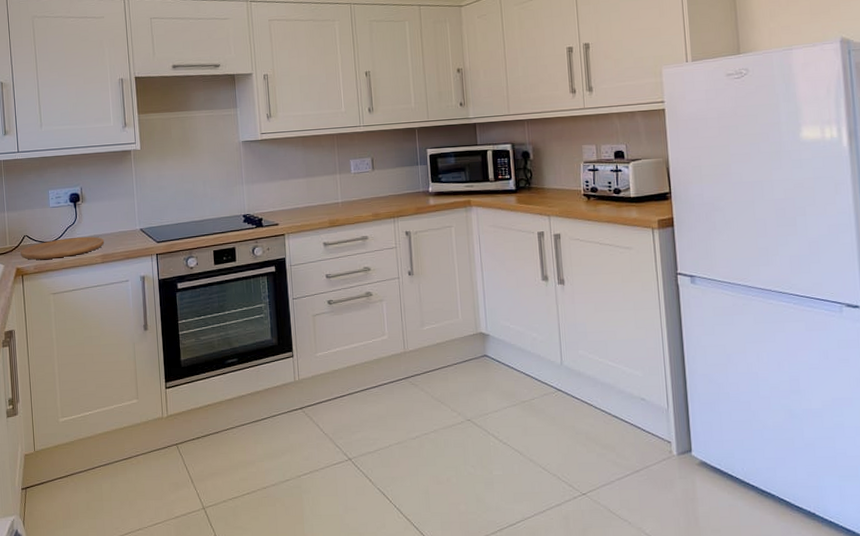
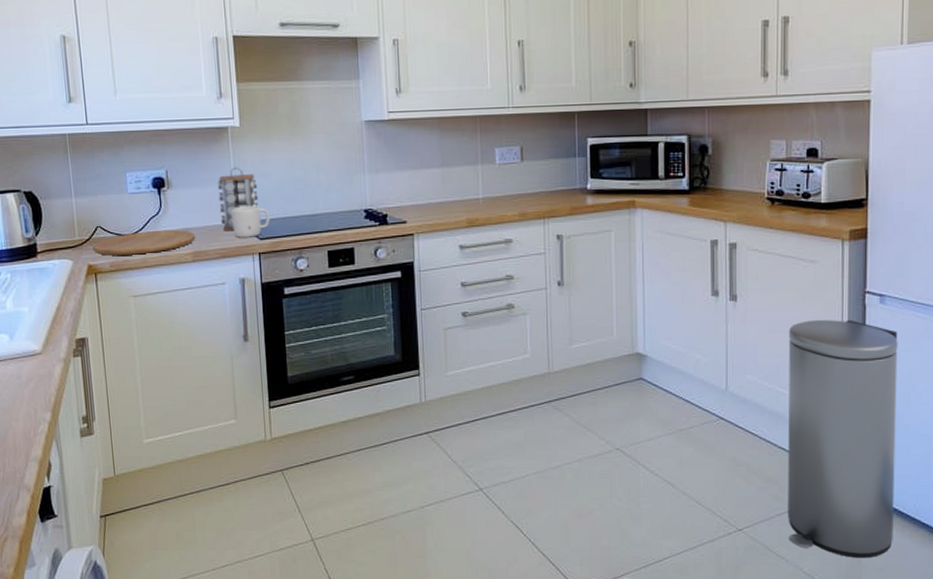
spice rack: none [123,182,156,237] -> present [218,167,258,232]
mug: none [134,214,165,242] -> present [231,206,270,238]
pedal bin: none [612,298,726,520] -> present [788,320,898,559]

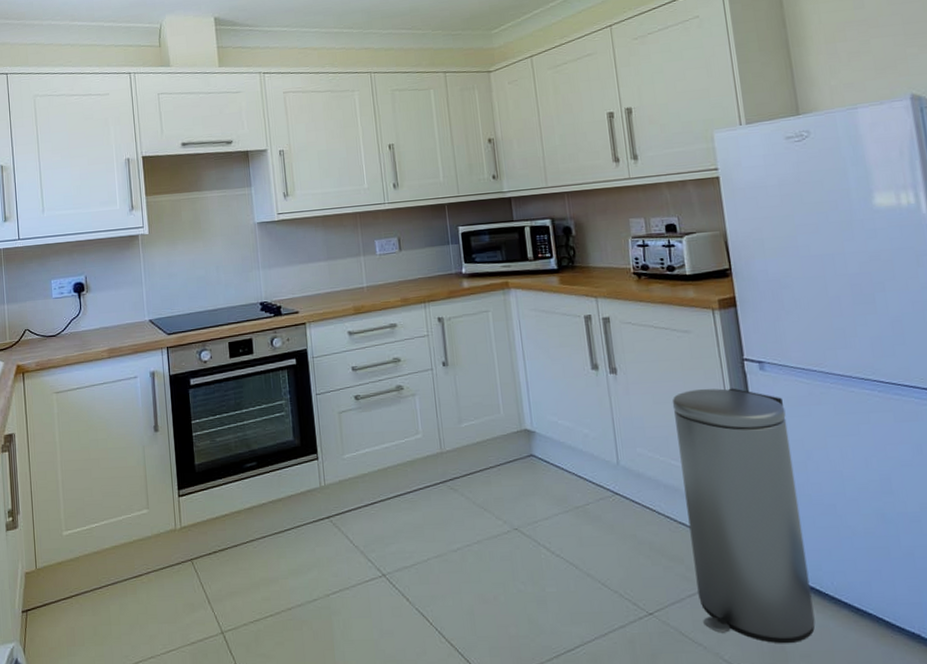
cutting board: present [92,230,196,256] -> none [21,329,111,356]
spice rack: present [218,167,258,232] -> none [130,269,166,329]
mug: present [231,206,270,238] -> none [142,304,176,334]

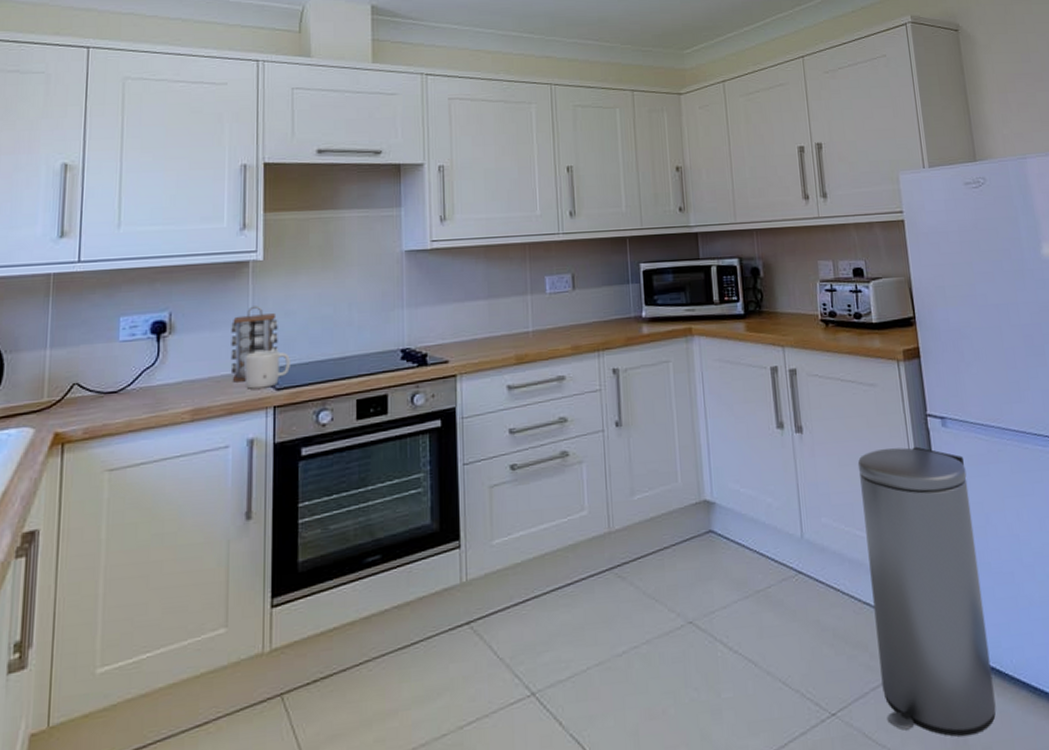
spice rack: none [130,269,166,329] -> present [230,305,278,383]
mug: none [142,304,176,334] -> present [244,350,290,389]

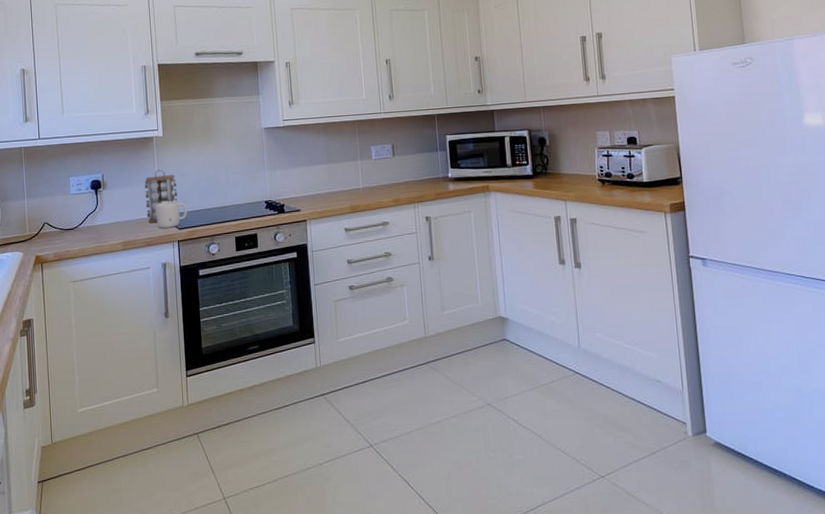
pedal bin: present [857,446,996,737] -> none [627,281,740,501]

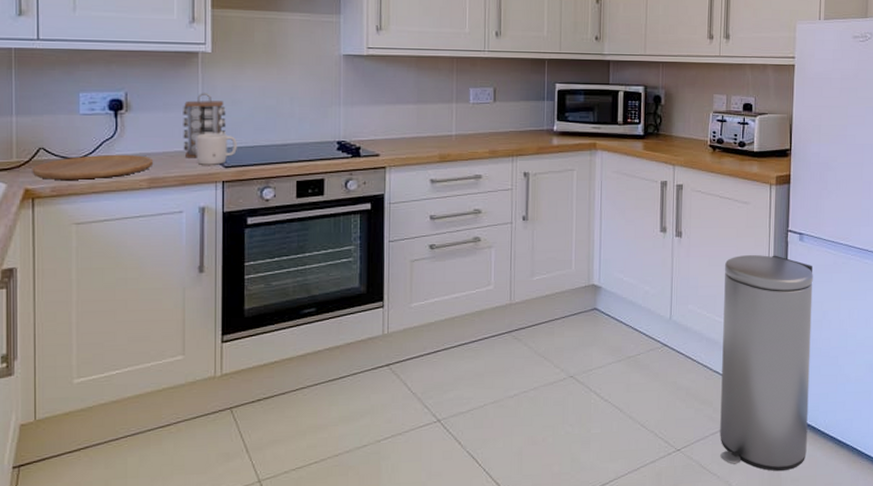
cutting board: none [40,223,126,248] -> present [32,155,154,180]
pedal bin: none [627,281,740,501] -> present [720,255,813,472]

